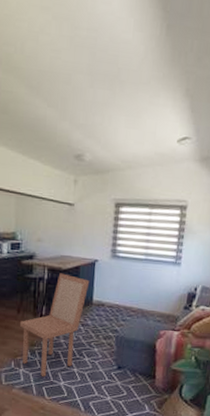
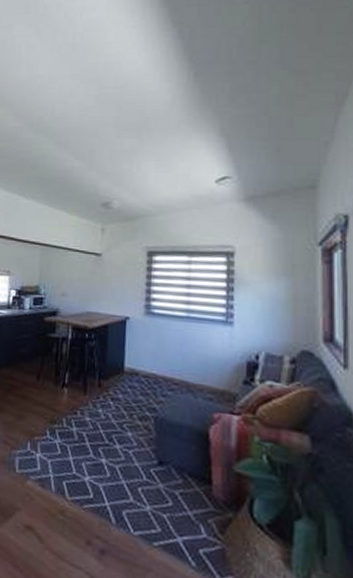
dining chair: present [19,273,90,377] -> none [38,332,120,468]

